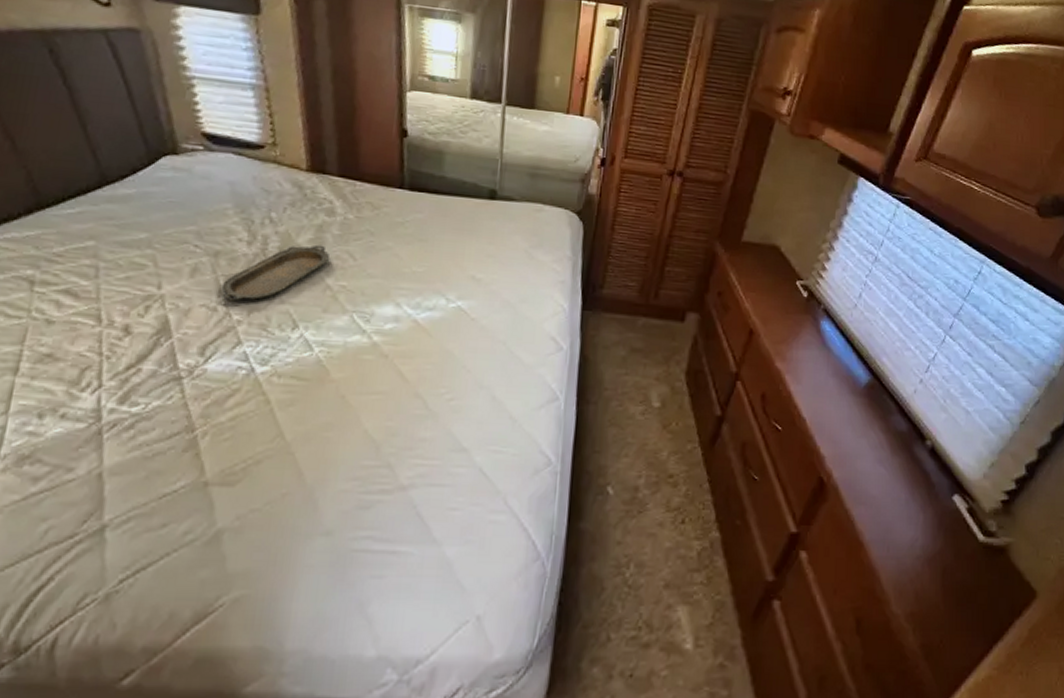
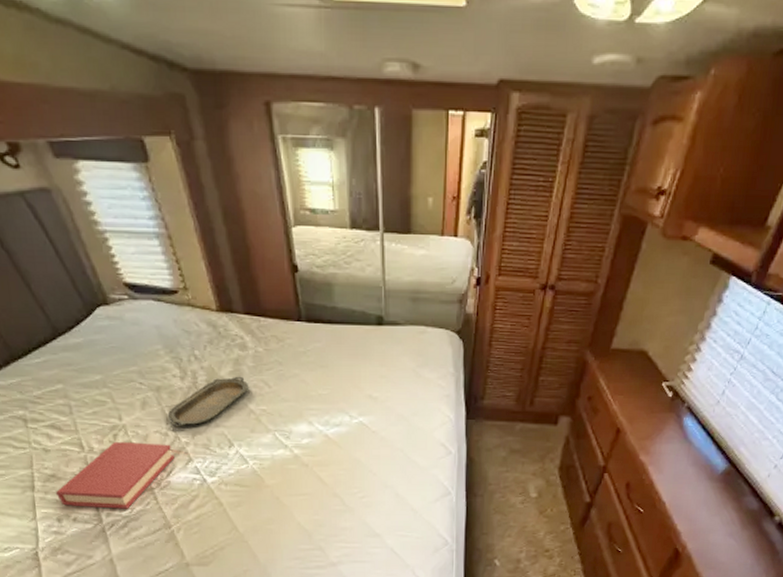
hardback book: none [45,316,219,404] -> present [55,442,174,509]

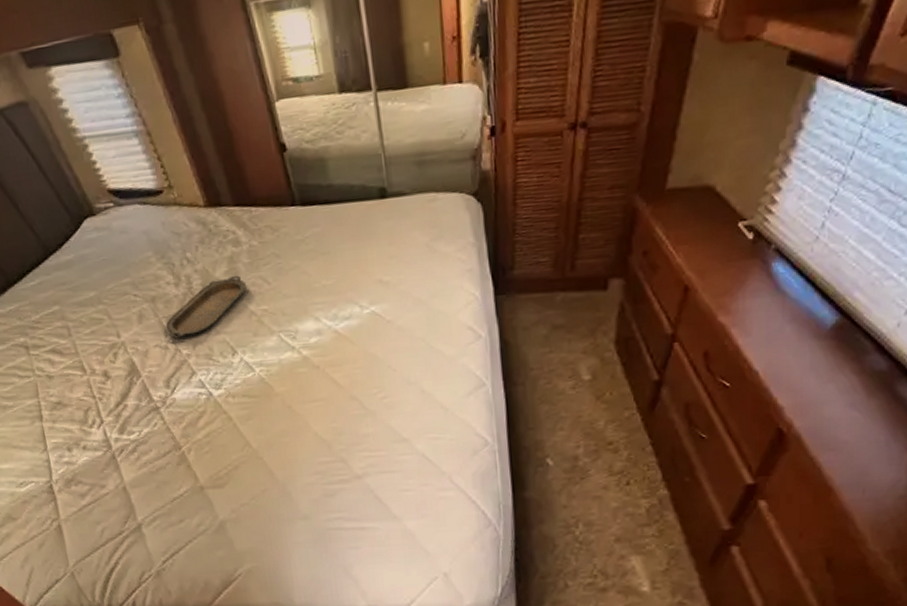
hardback book: present [55,442,174,509] -> none [63,358,177,434]

